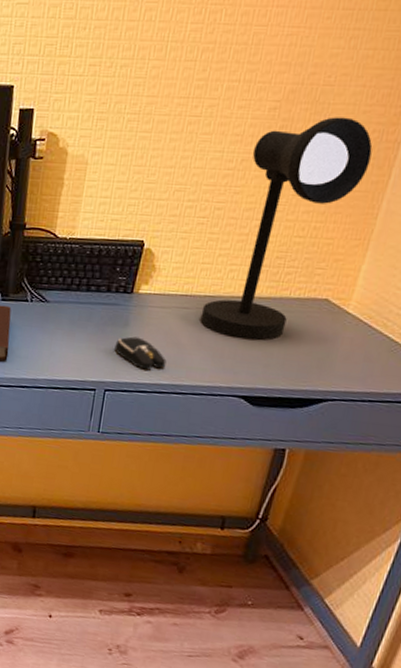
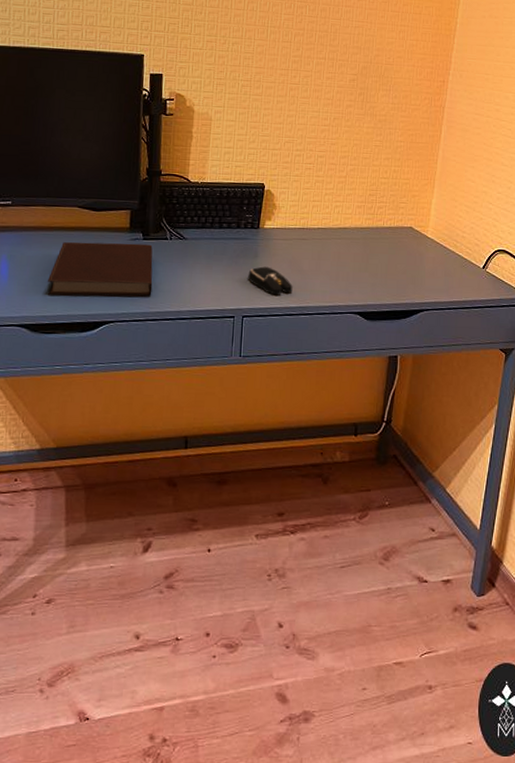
desk lamp: present [200,117,373,340] -> none [316,87,426,264]

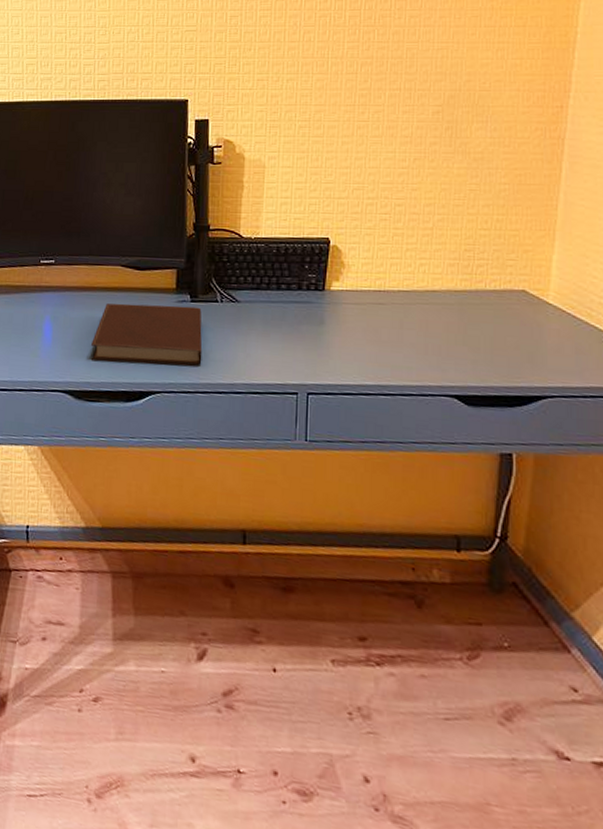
computer mouse: present [248,266,293,296] -> none [313,335,369,371]

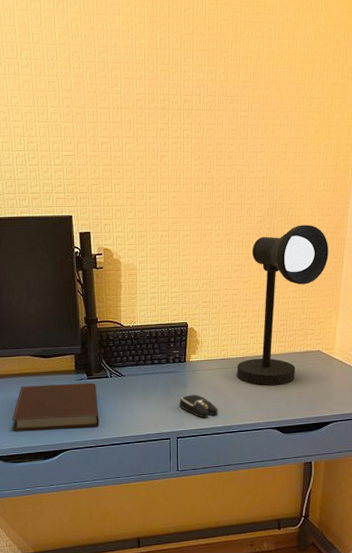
computer mouse: none [313,335,369,371] -> present [179,394,218,418]
desk lamp: none [397,118,539,335] -> present [236,224,329,386]

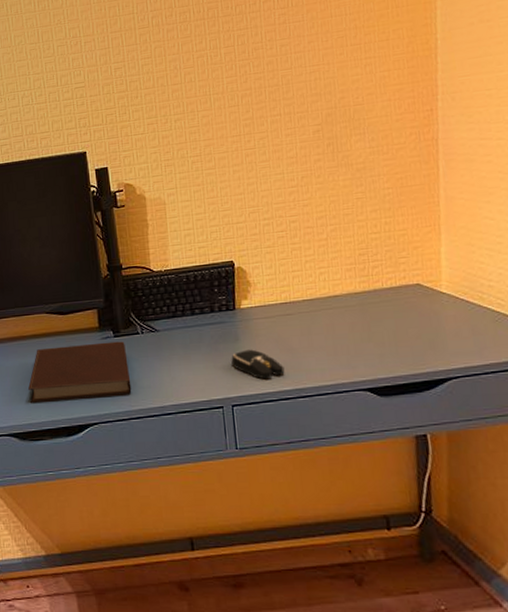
desk lamp: present [236,224,329,386] -> none [304,127,417,334]

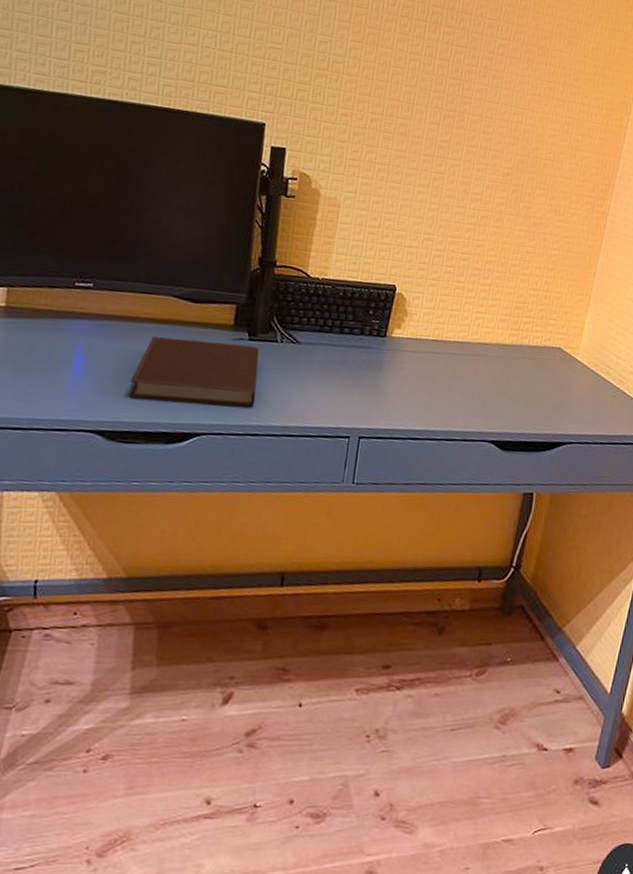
computer mouse: present [231,349,285,380] -> none [369,381,420,416]

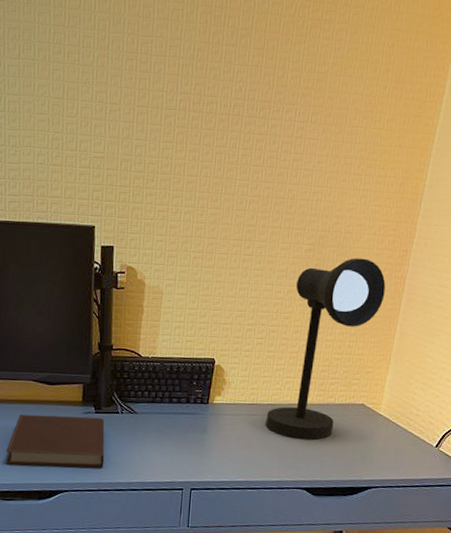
desk lamp: none [450,187,587,386] -> present [265,258,386,440]

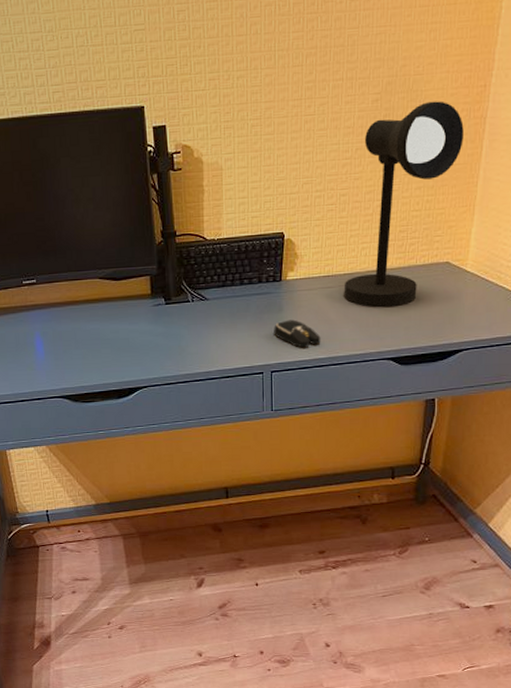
notebook: present [6,414,105,468] -> none [81,308,180,368]
computer mouse: none [197,441,241,470] -> present [274,319,321,348]

